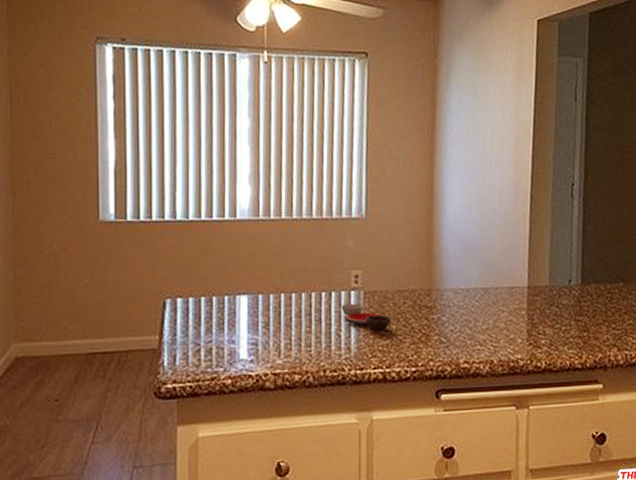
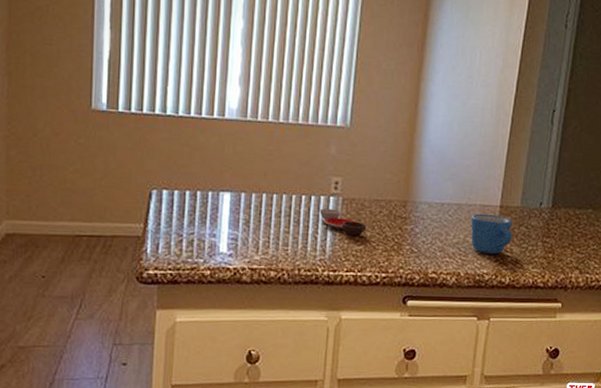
mug: none [499,296,543,338] -> present [470,213,512,254]

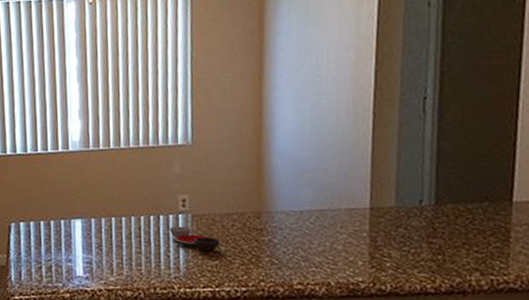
mug: present [470,213,512,254] -> none [336,217,389,260]

